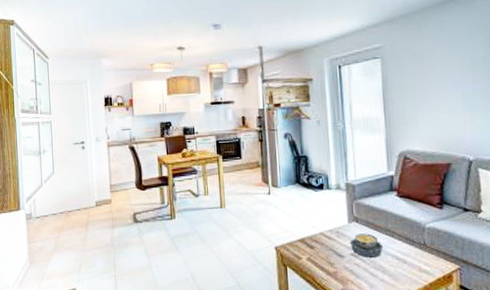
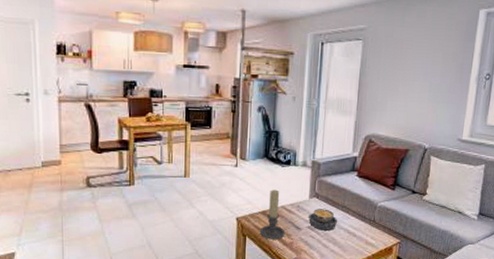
candle holder: none [299,215,328,269] -> present [259,189,286,240]

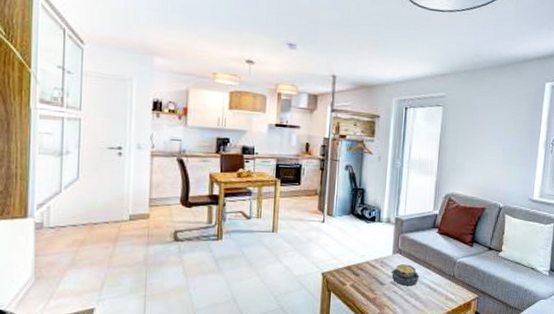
candle holder: present [259,189,286,240] -> none [344,245,369,295]

